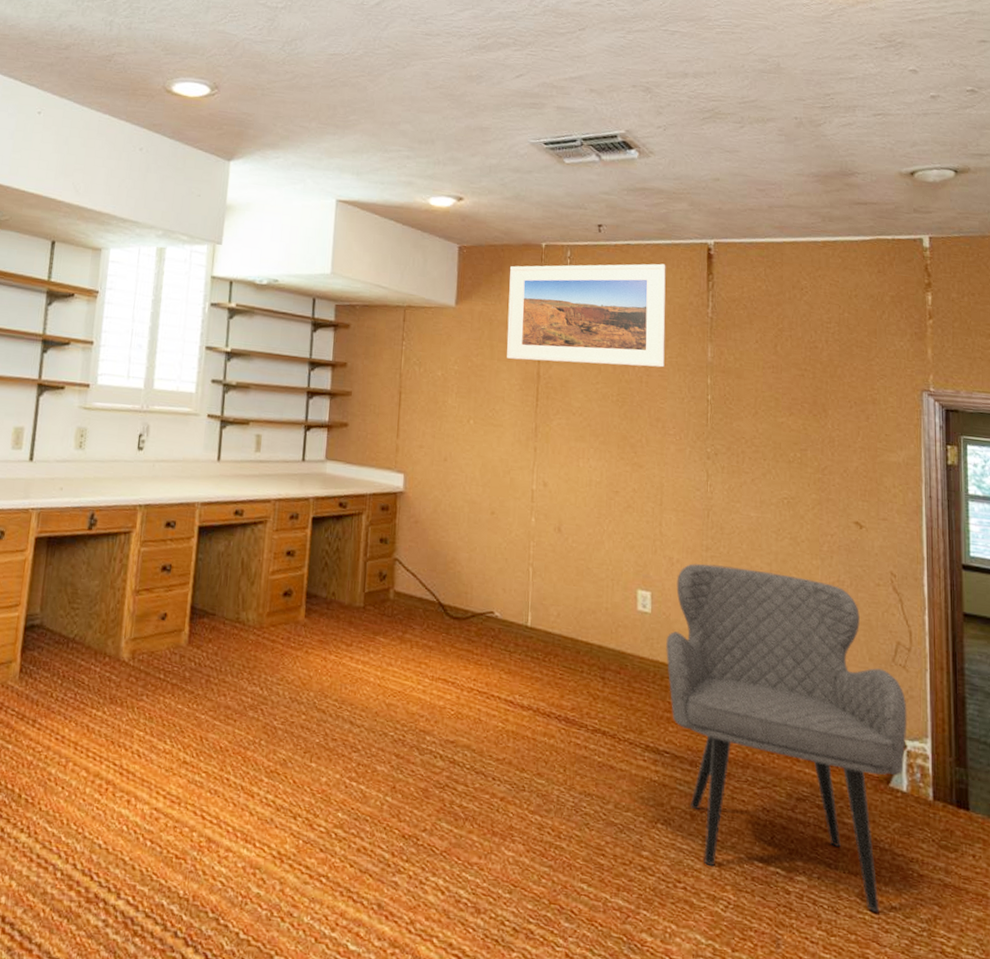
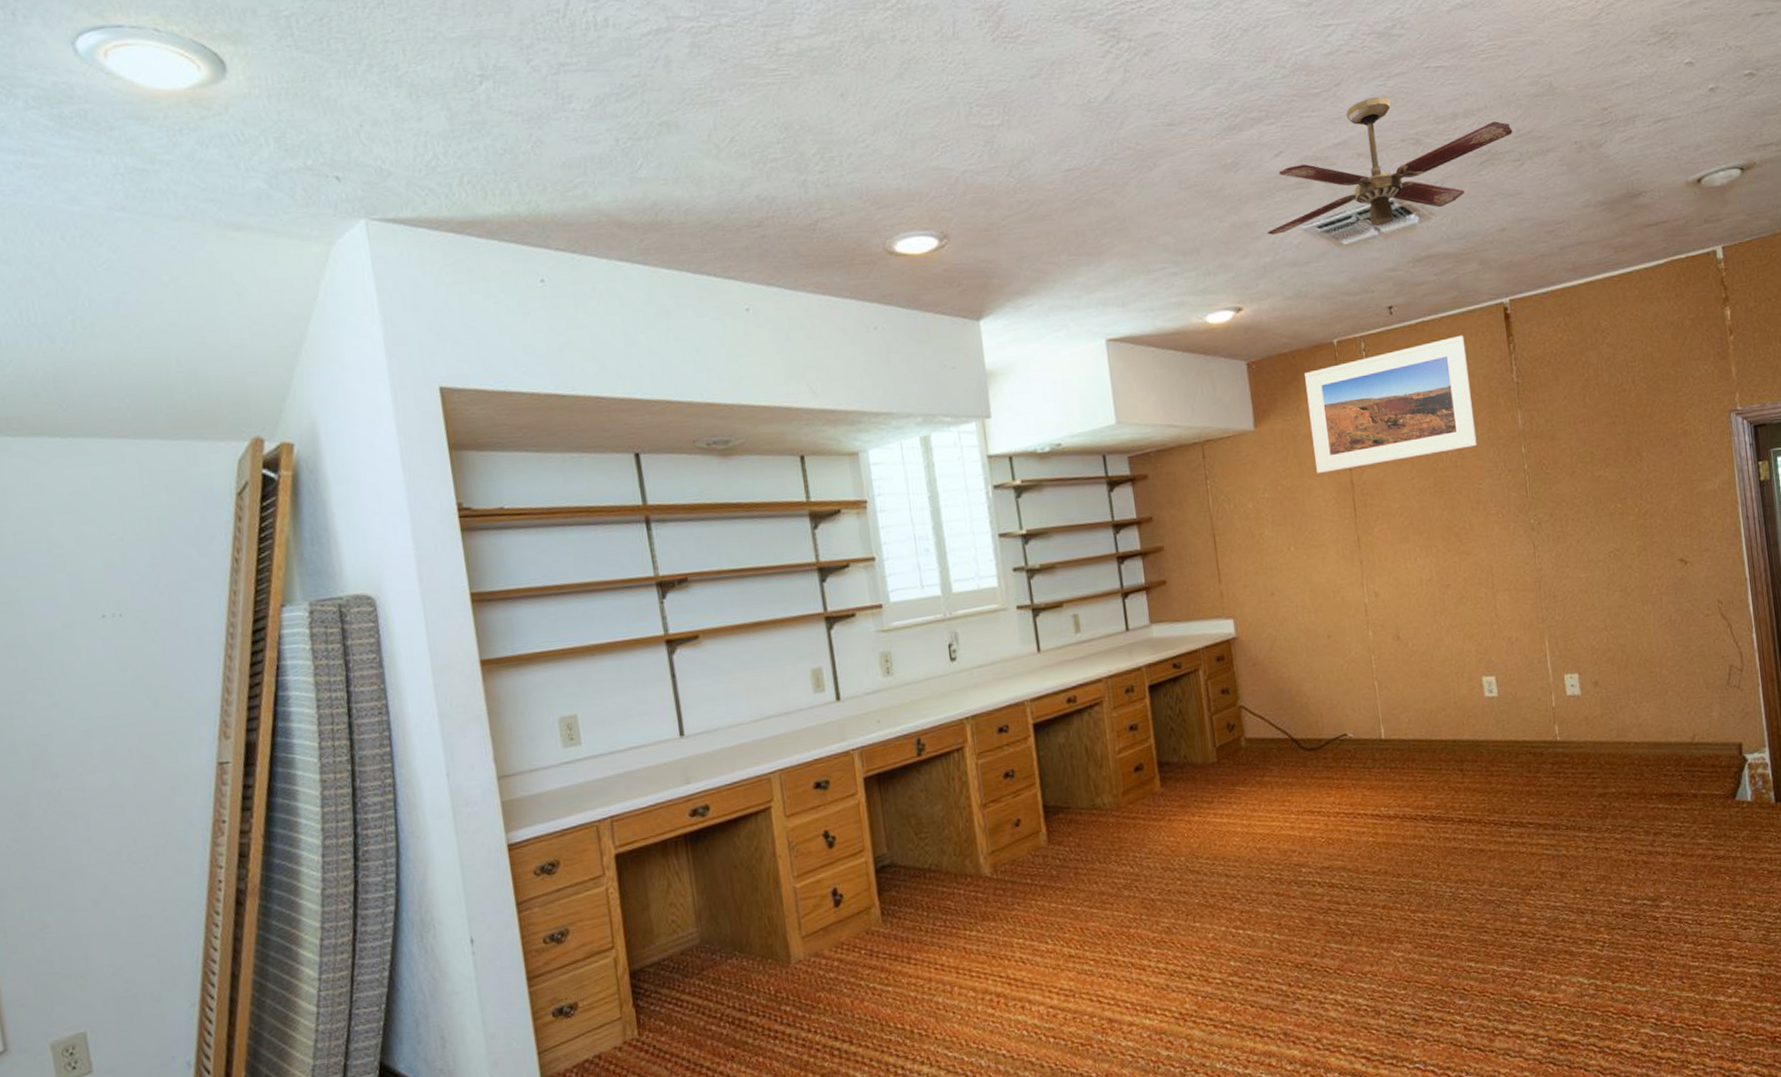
ceiling fan: none [498,45,737,154] -> present [1268,96,1513,235]
armchair: present [666,563,907,912] -> none [1516,625,1747,915]

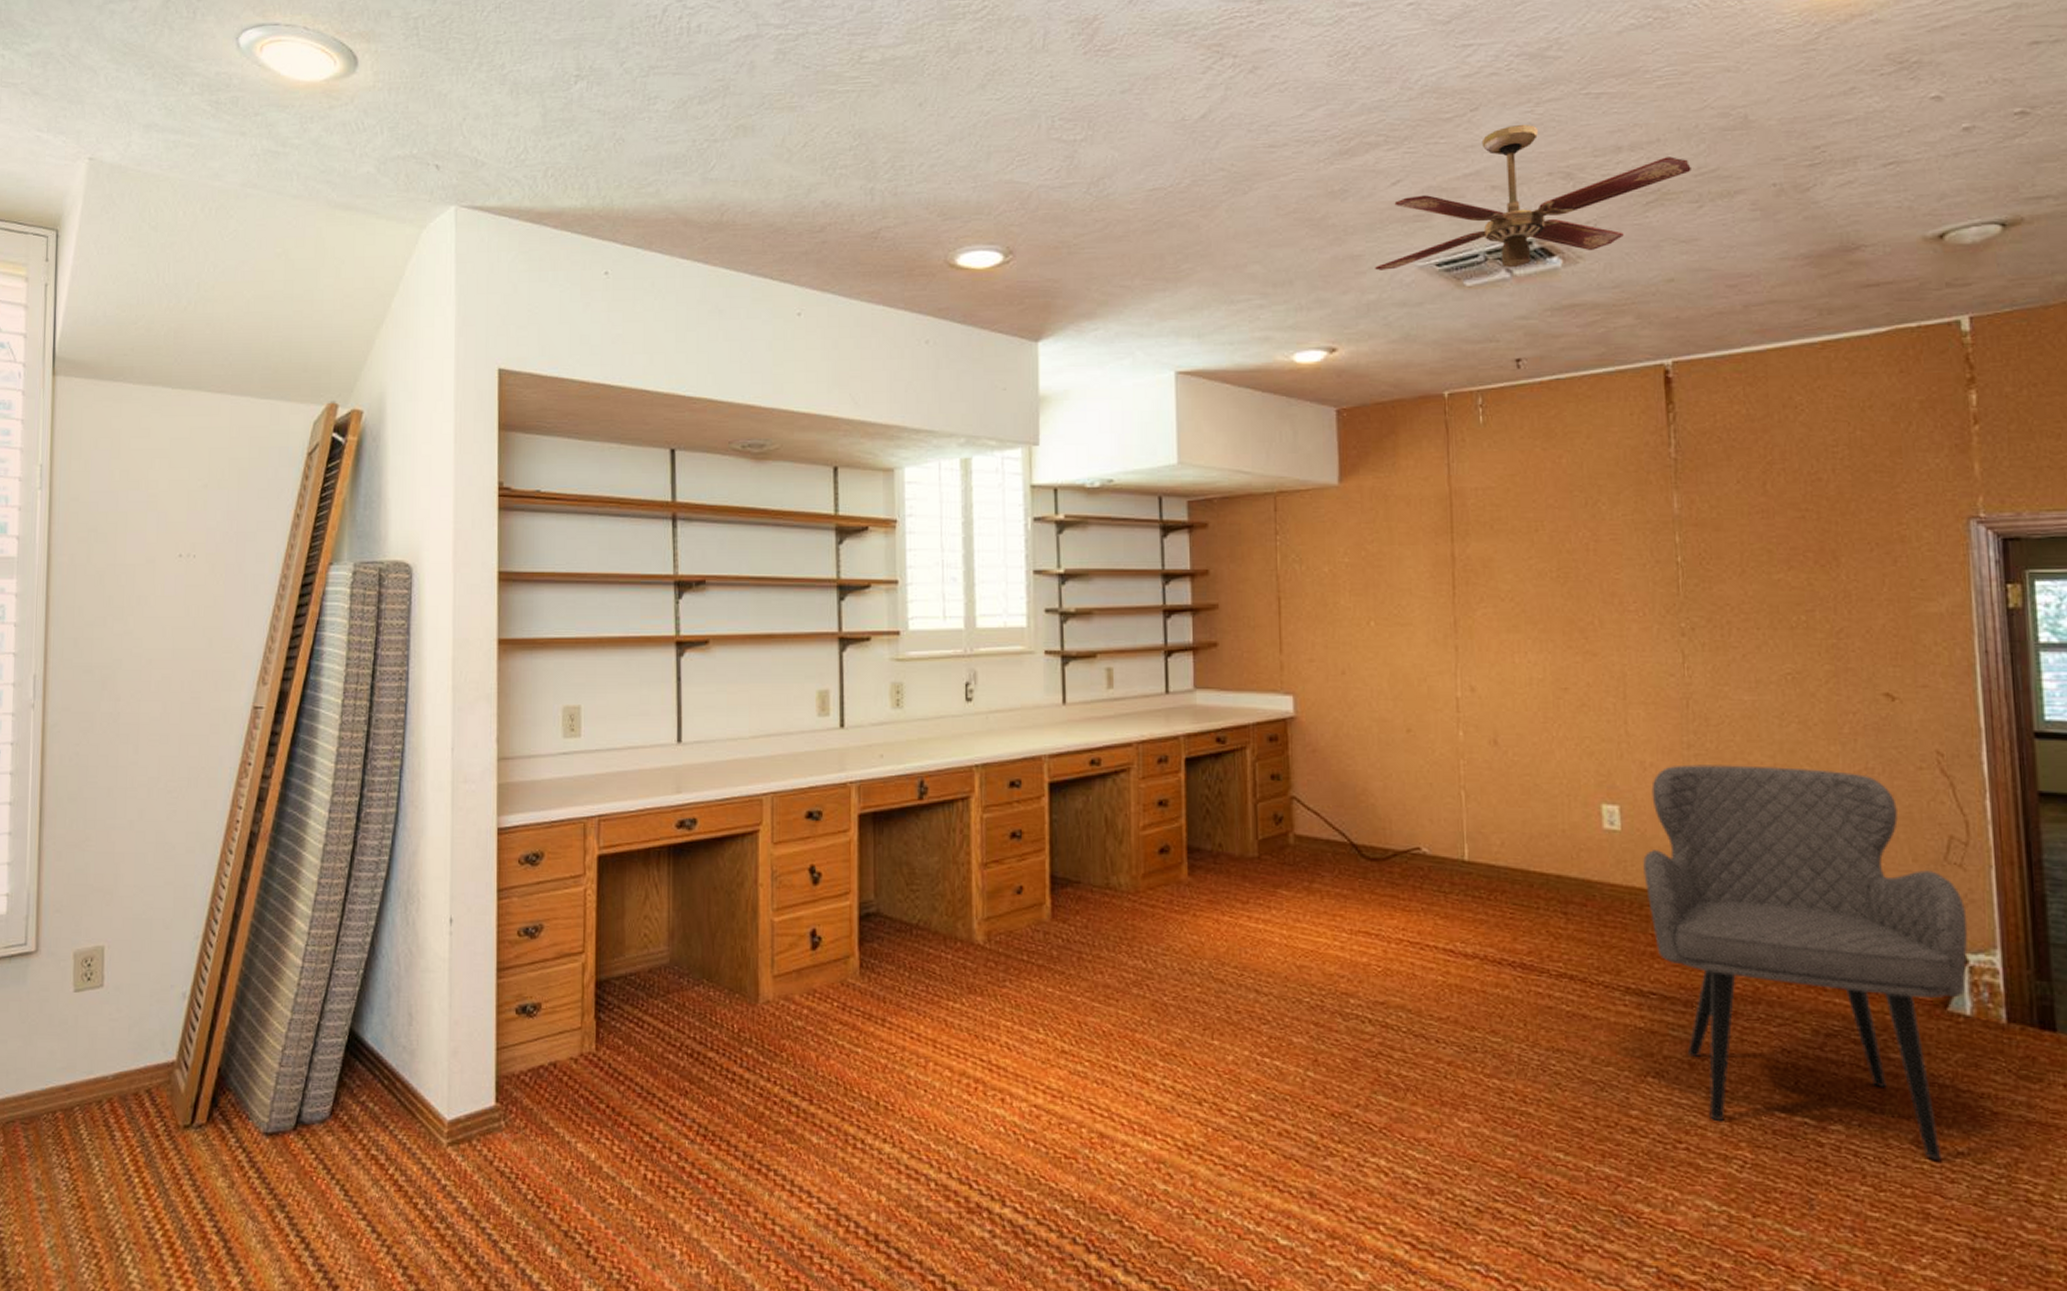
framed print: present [1303,335,1477,473] -> none [1404,398,1617,541]
armchair: none [1516,625,1747,915] -> present [1643,764,1968,1160]

